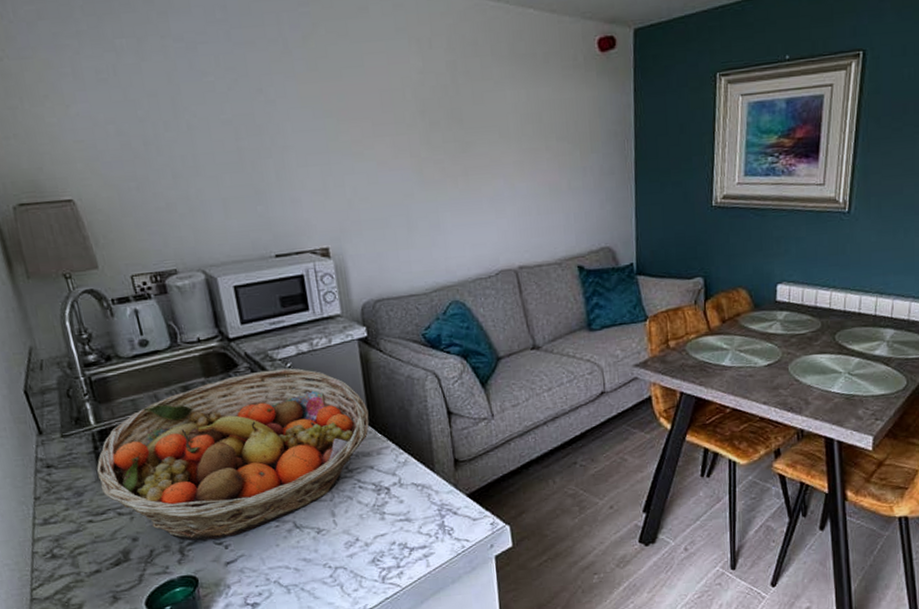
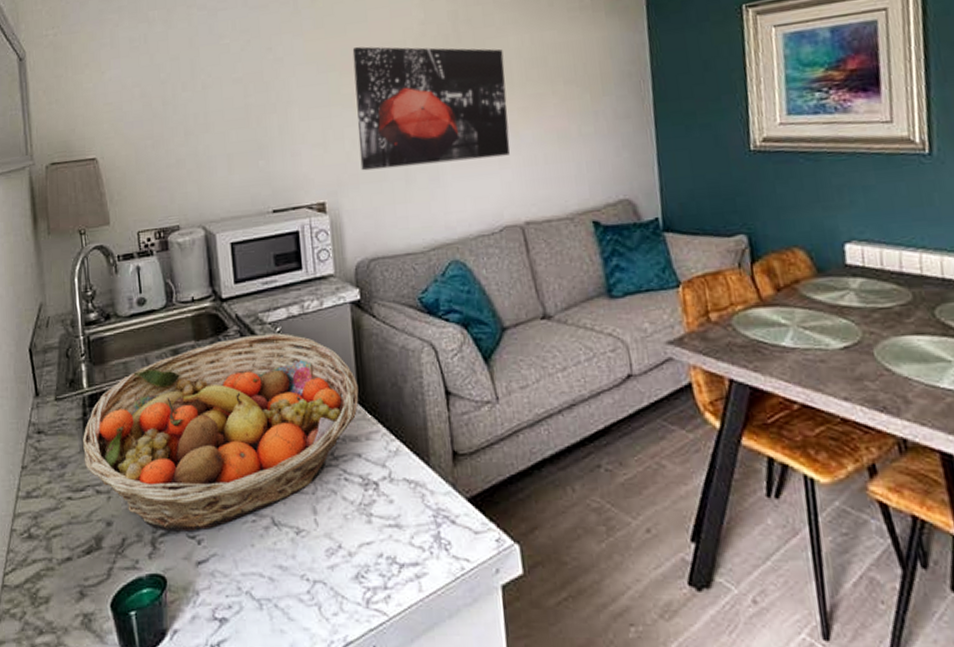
wall art: none [349,92,506,218] -> present [352,46,510,171]

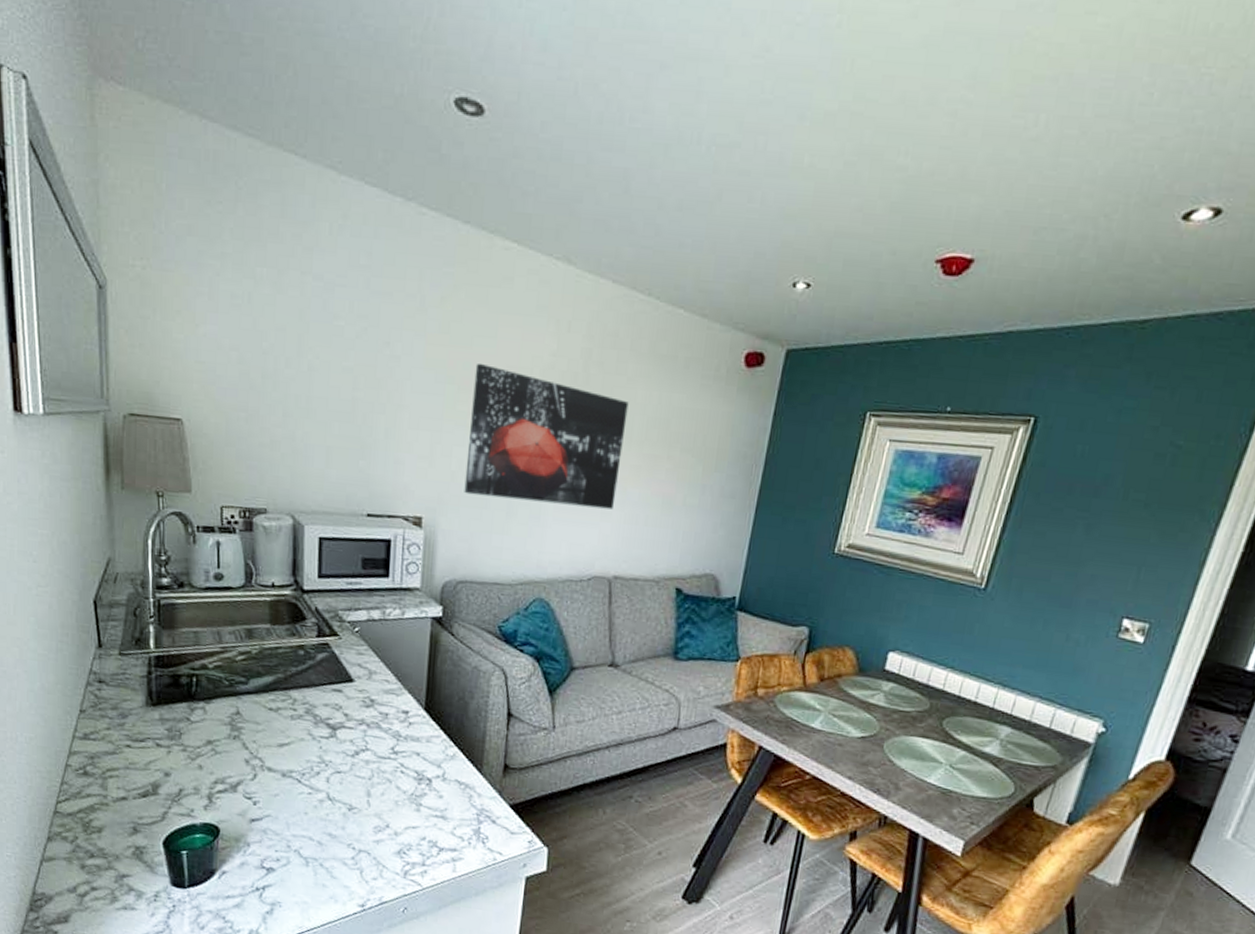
fruit basket: present [83,333,359,532] -> none [146,629,427,794]

